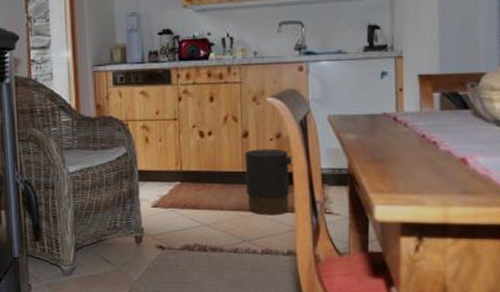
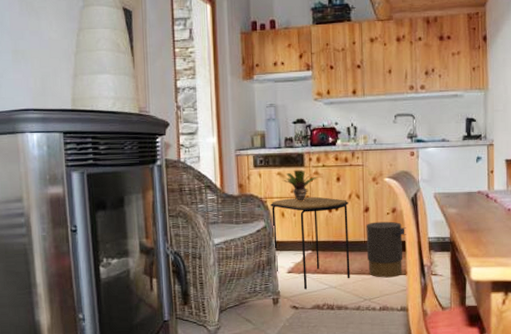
side table: none [132,119,226,227] -> present [270,196,350,289]
potted plant: none [146,88,188,125] -> present [282,170,319,201]

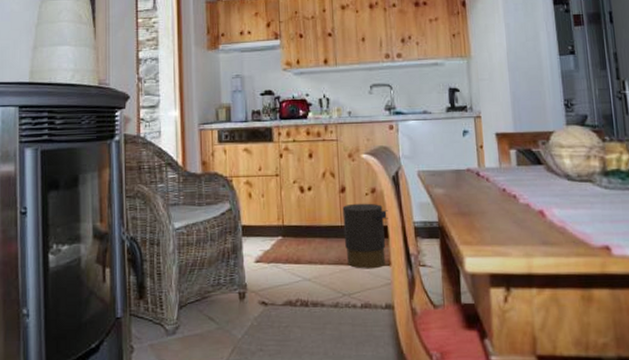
side table: present [270,196,350,289] -> none [236,175,326,282]
potted plant: present [282,170,319,201] -> none [249,145,289,180]

